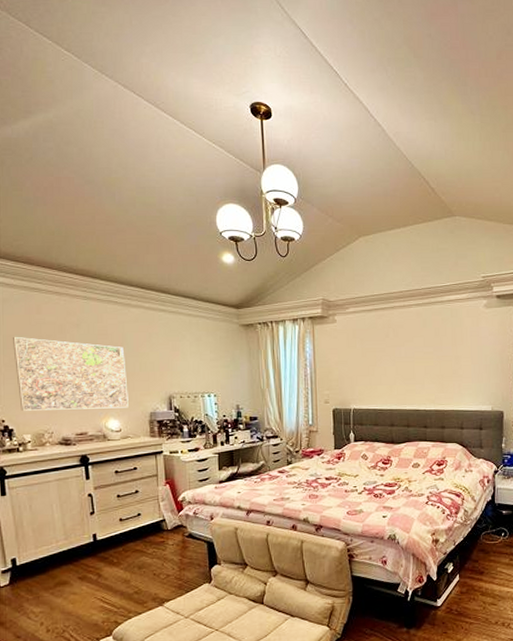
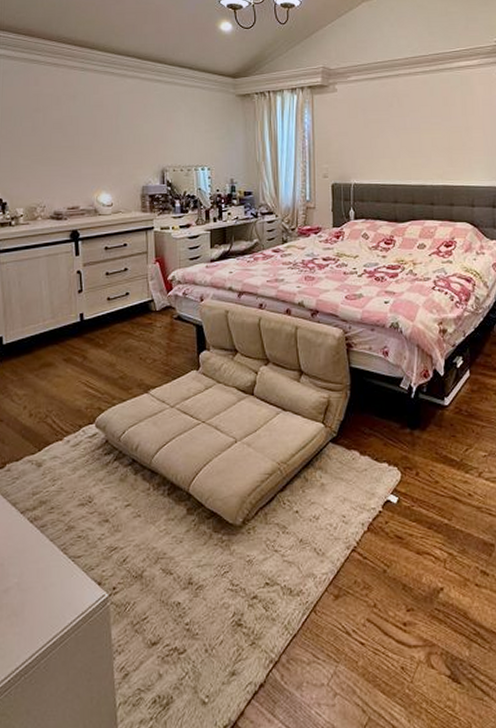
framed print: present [13,336,129,411] -> none [11,108,121,184]

